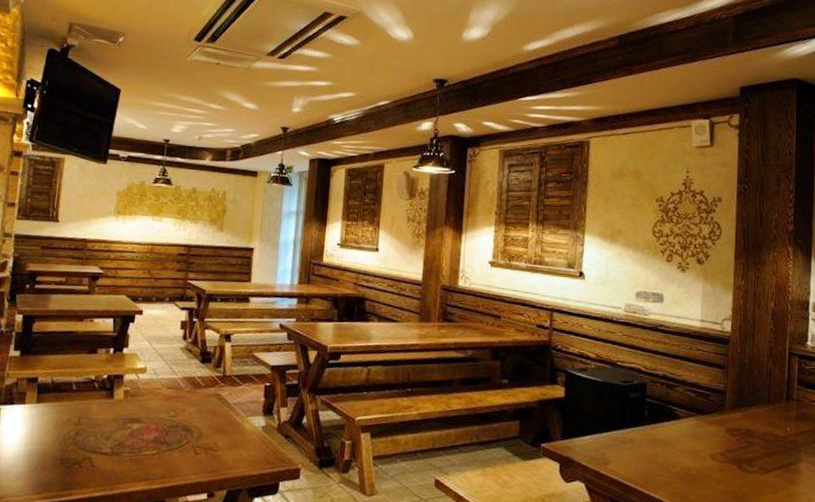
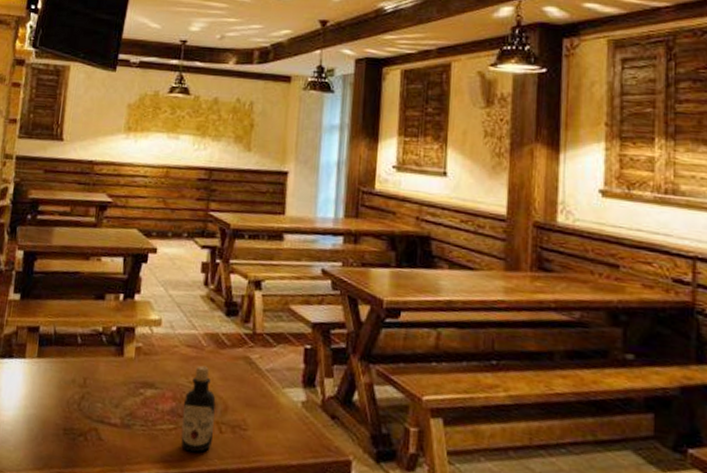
bottle: none [162,402,192,471] -> present [181,365,216,452]

